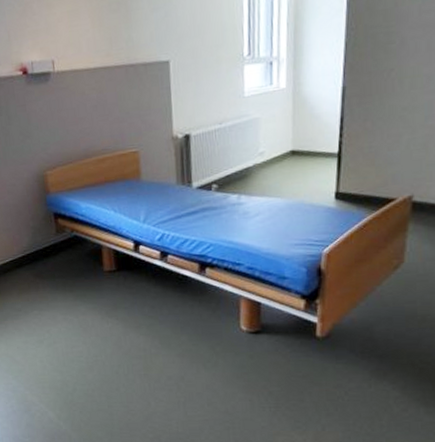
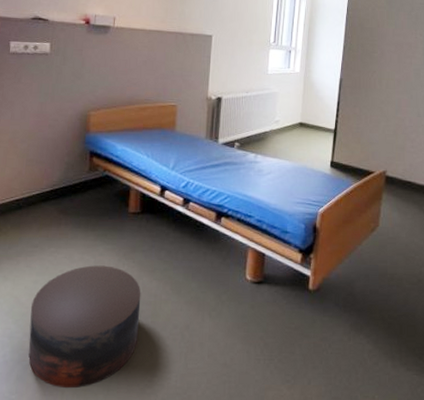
stool: none [26,324,133,434] -> present [28,265,141,389]

